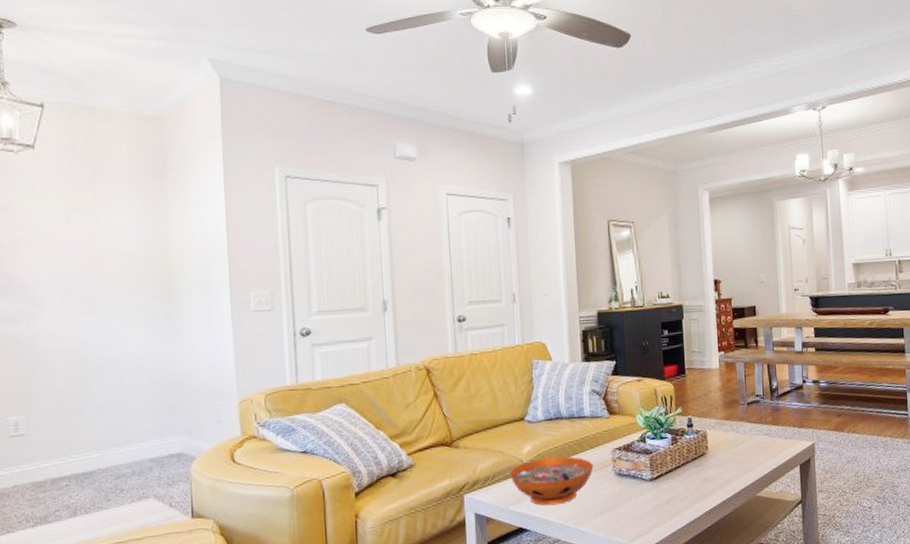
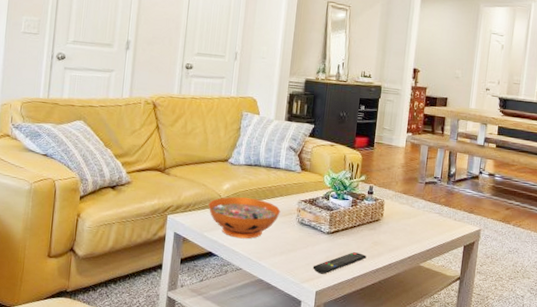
remote control: none [640,495,698,528] -> present [312,252,367,274]

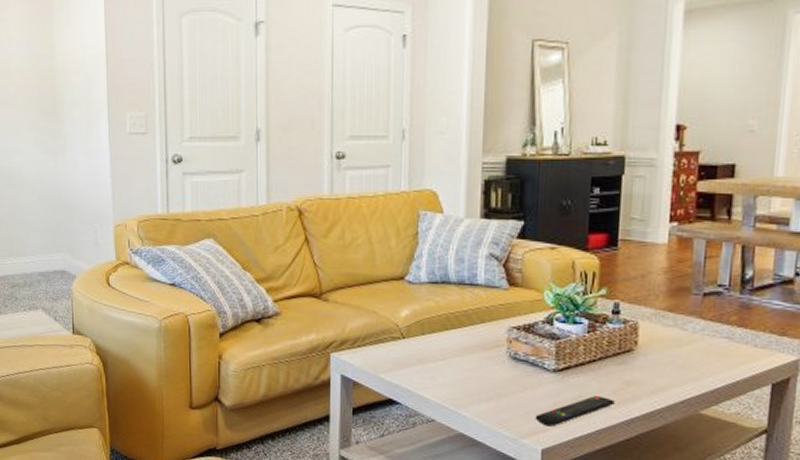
decorative bowl: present [208,196,281,239] -> none [383,326,483,382]

